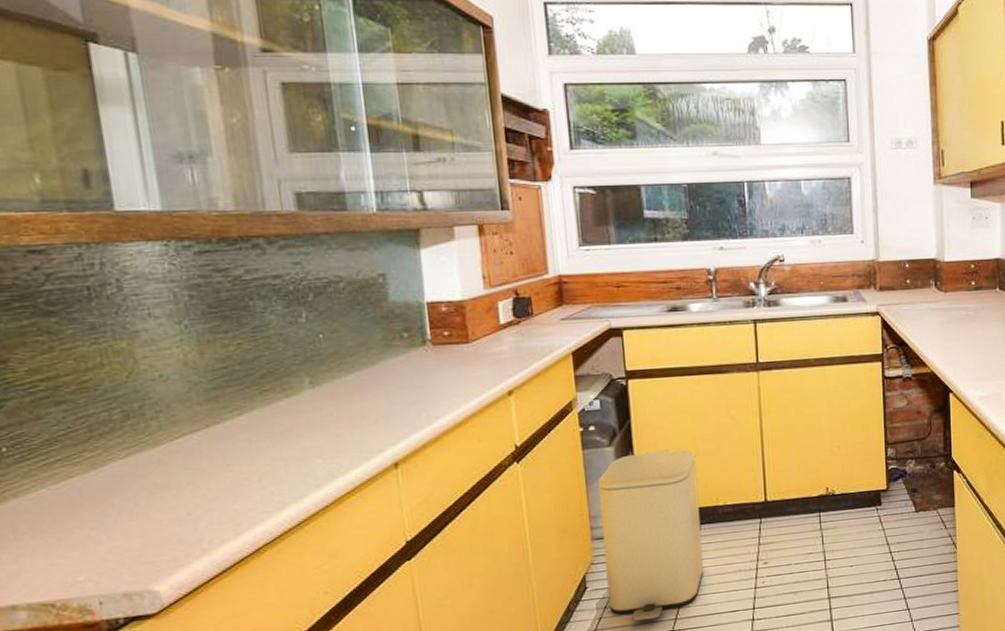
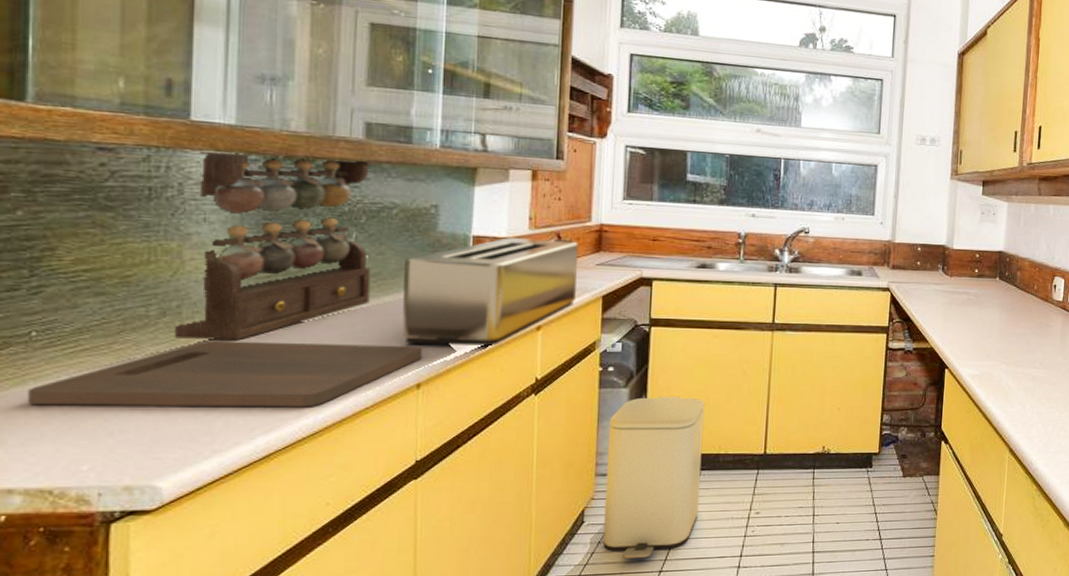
cutting board: none [9,424,396,522] -> present [27,340,423,407]
spice rack: none [131,233,332,440] -> present [173,150,373,341]
toaster: none [360,296,544,423] -> present [402,238,578,346]

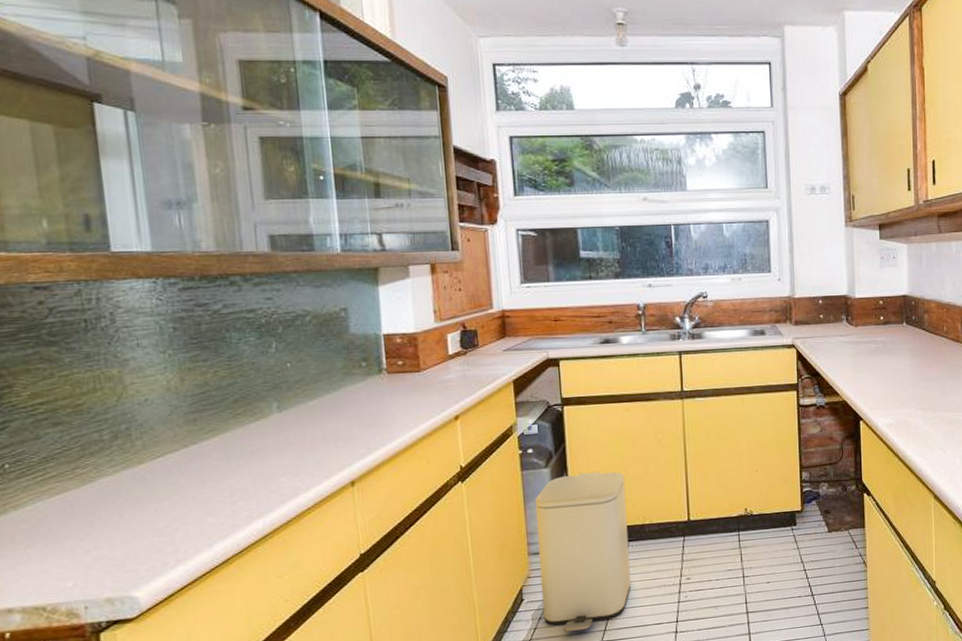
cutting board: present [27,340,423,407] -> none [9,445,353,532]
spice rack: present [173,150,373,341] -> none [124,272,297,459]
toaster: present [402,238,578,346] -> none [324,329,488,445]

